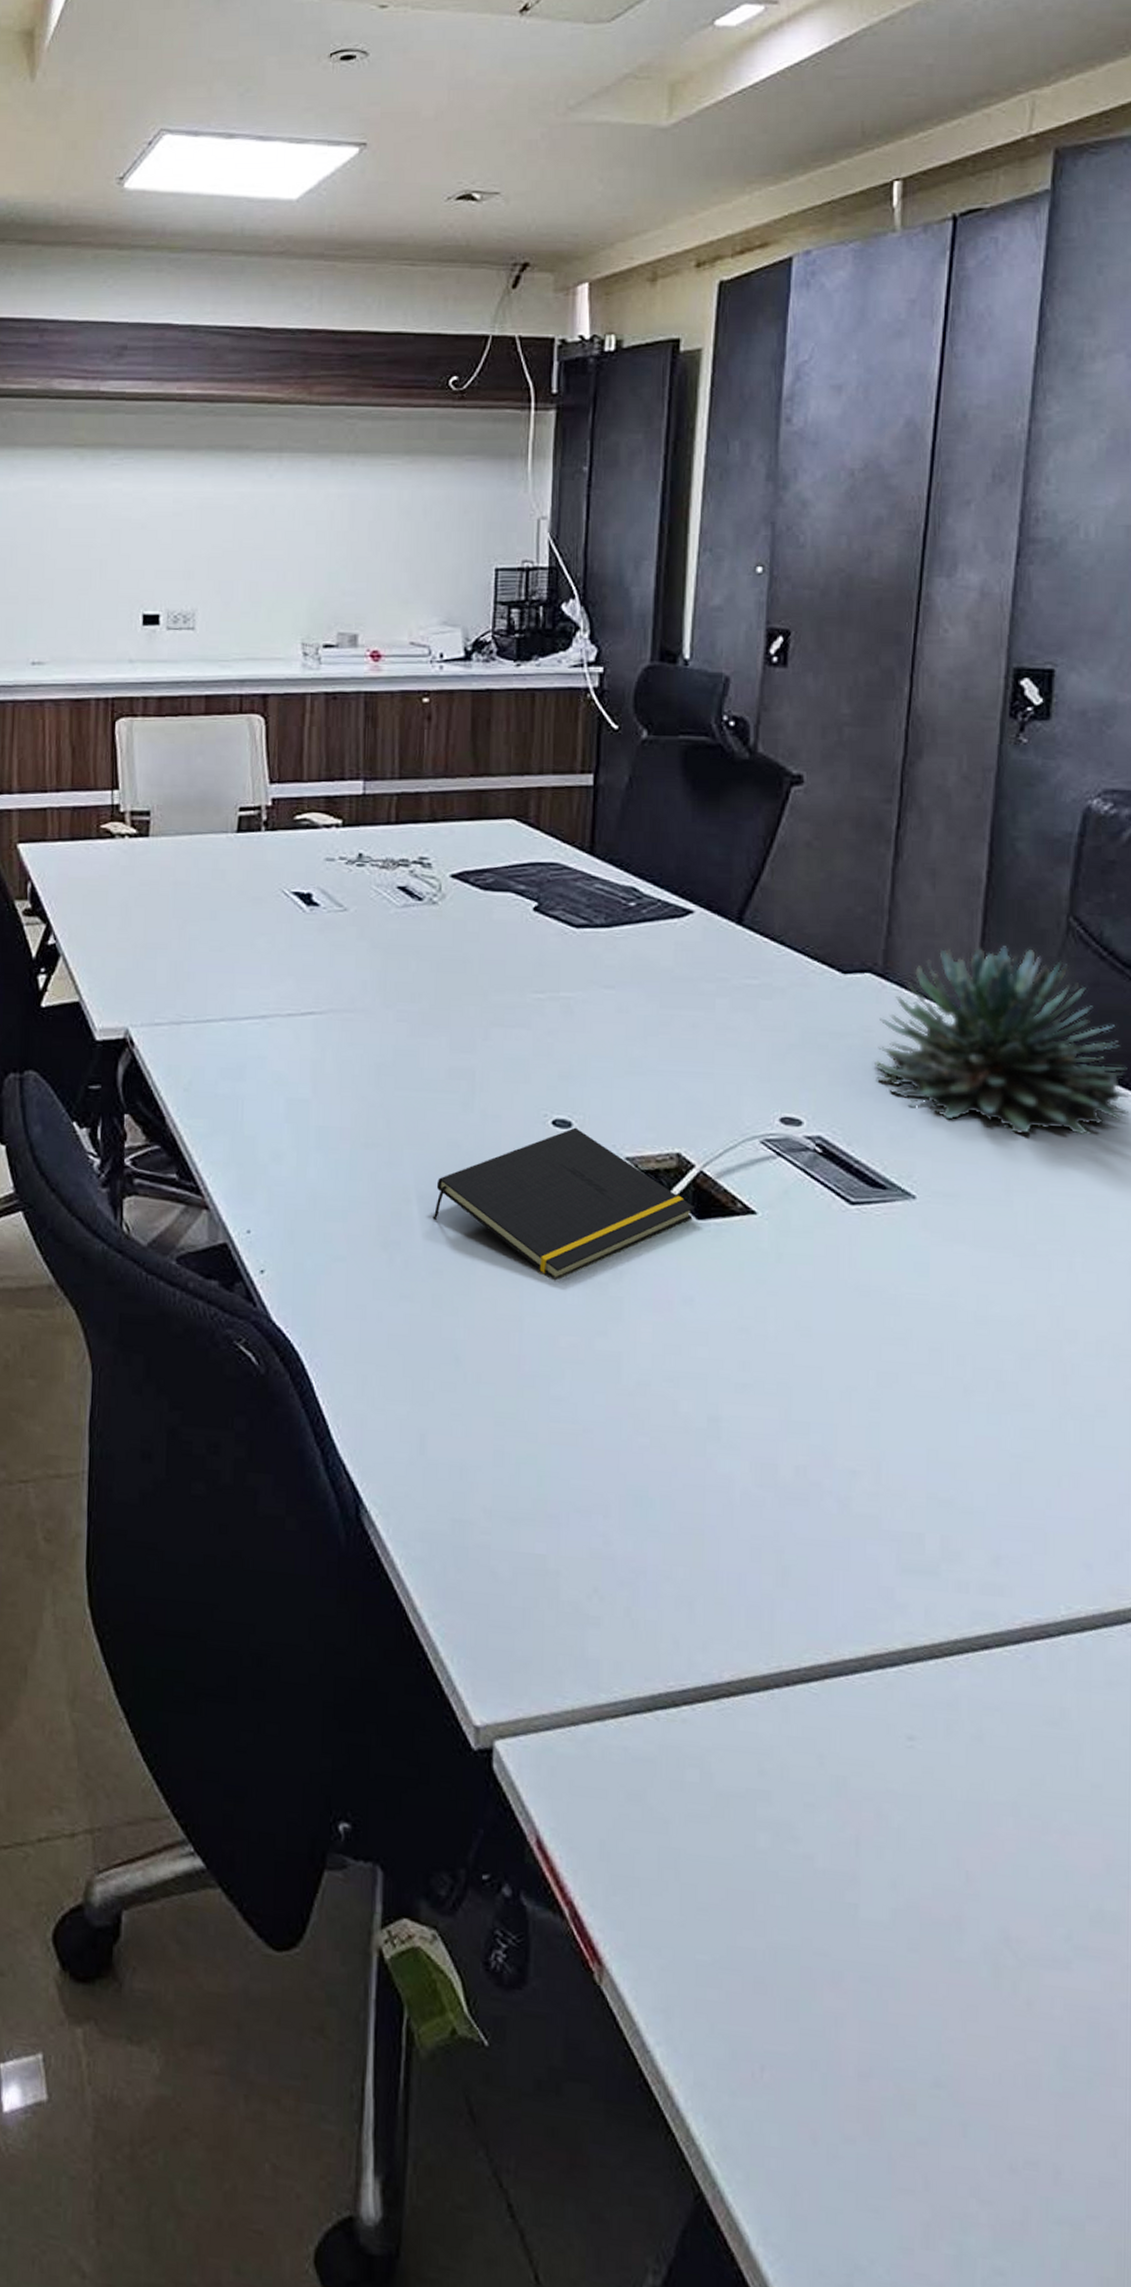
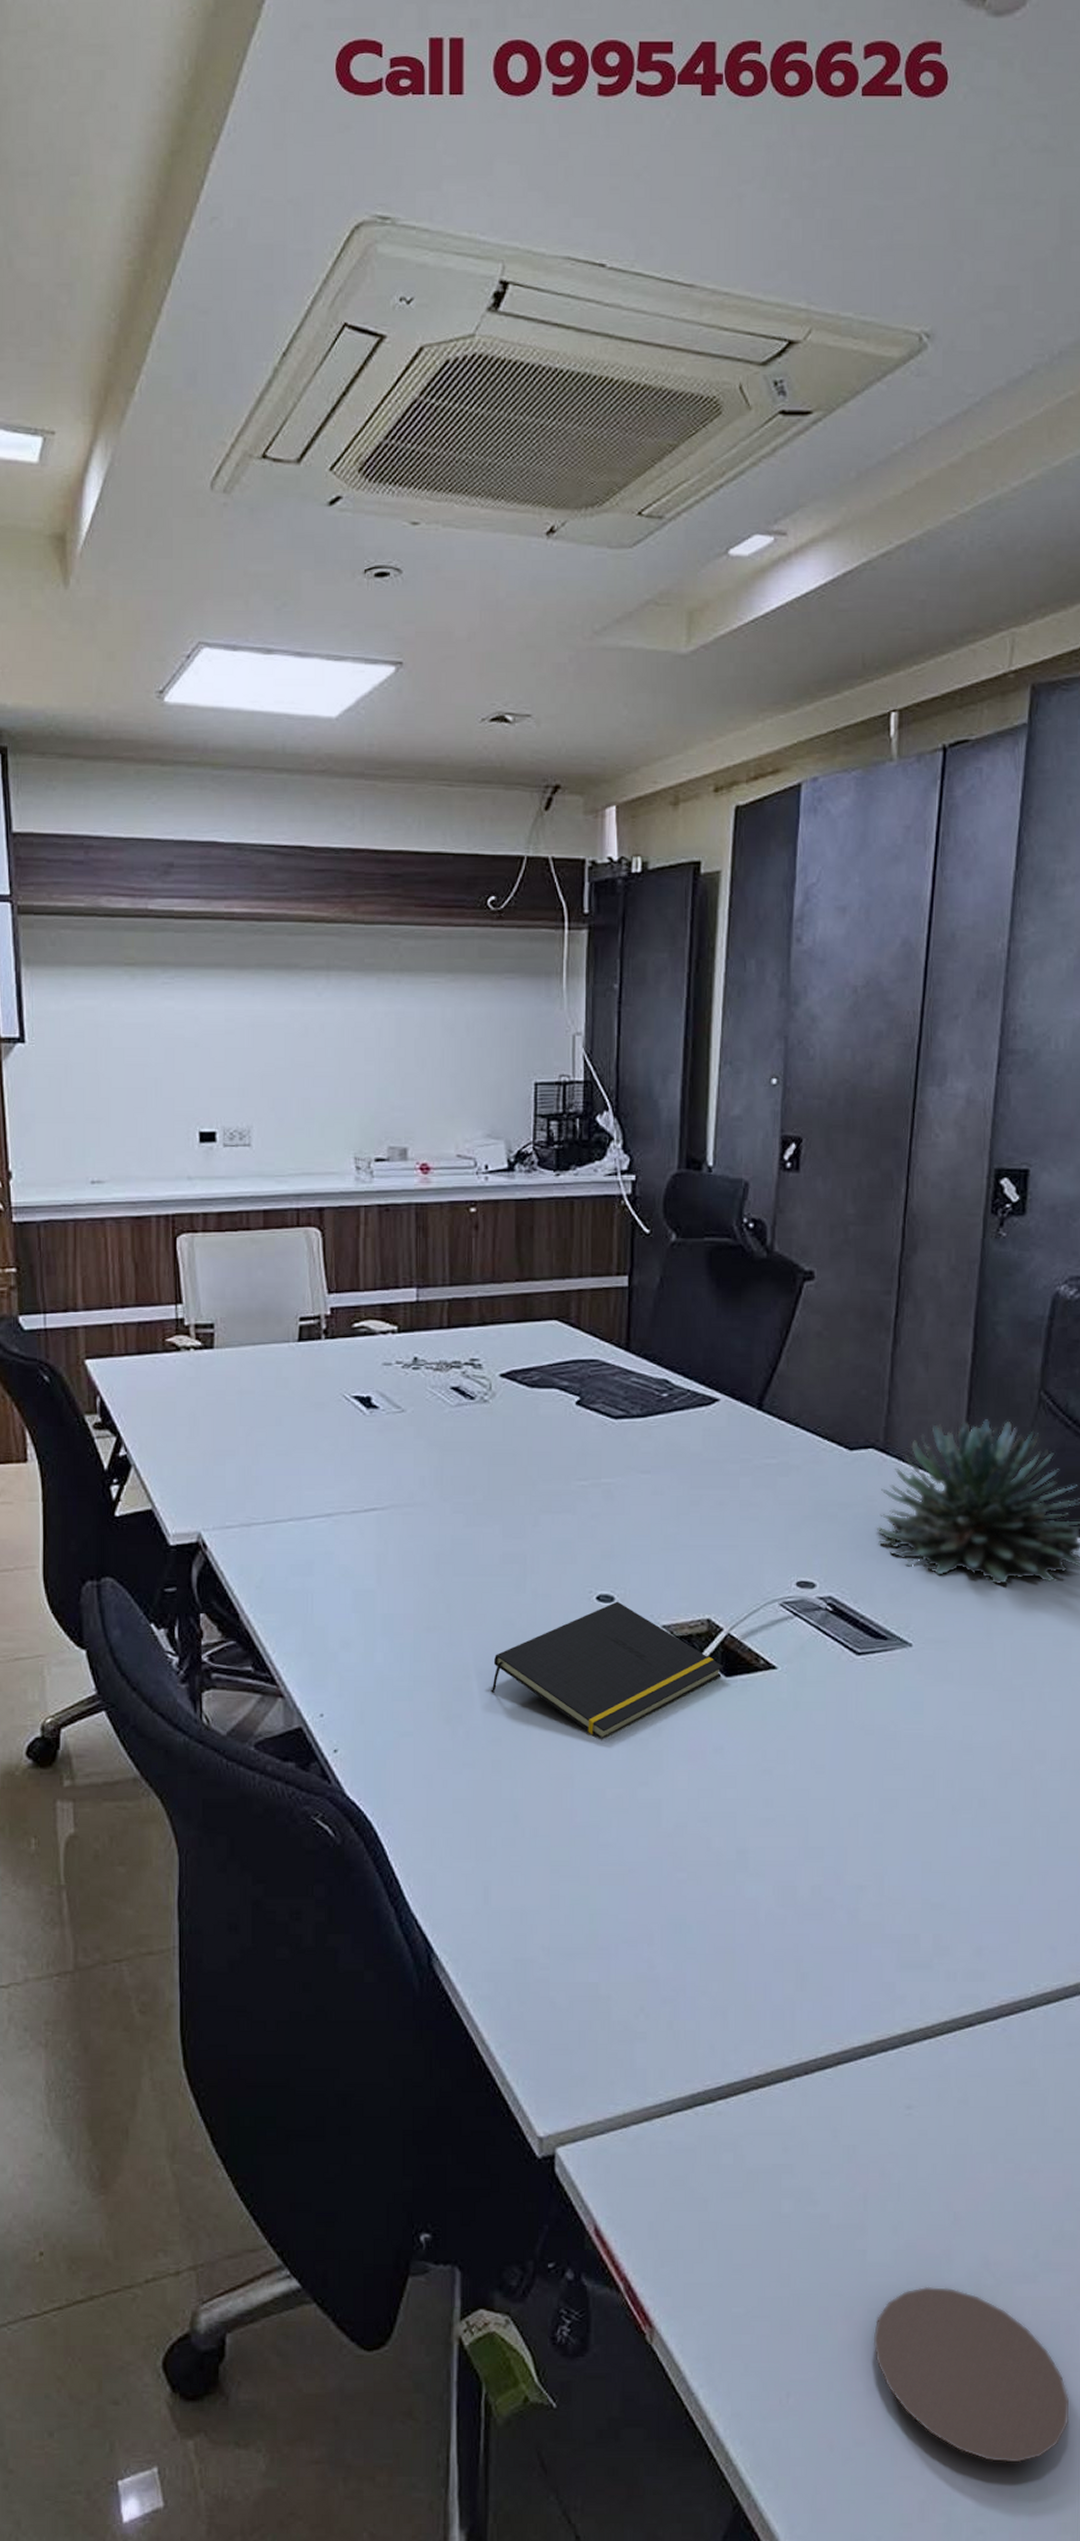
coaster: none [866,1957,1113,2193] -> present [873,2286,1069,2463]

